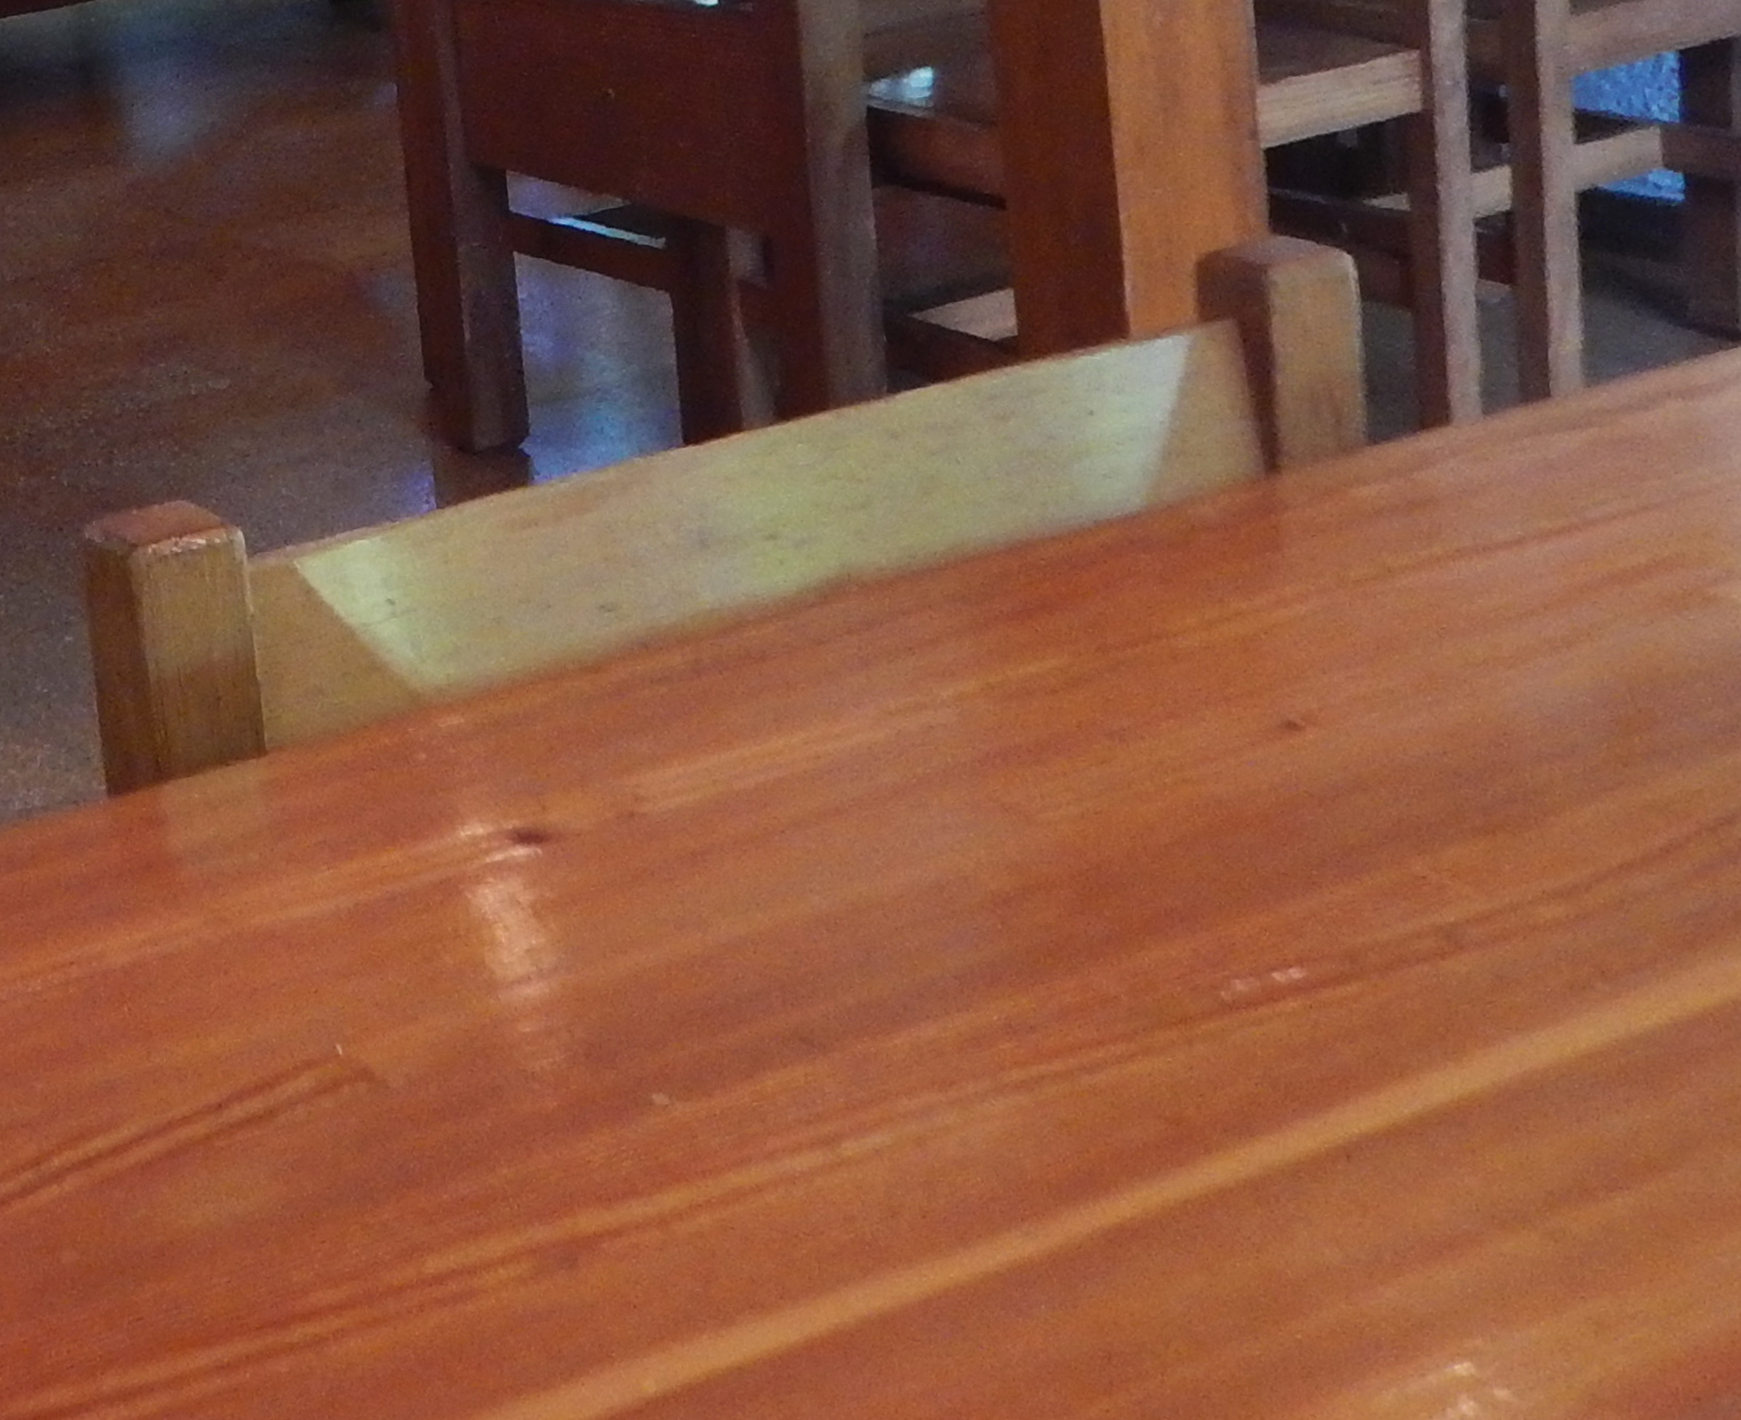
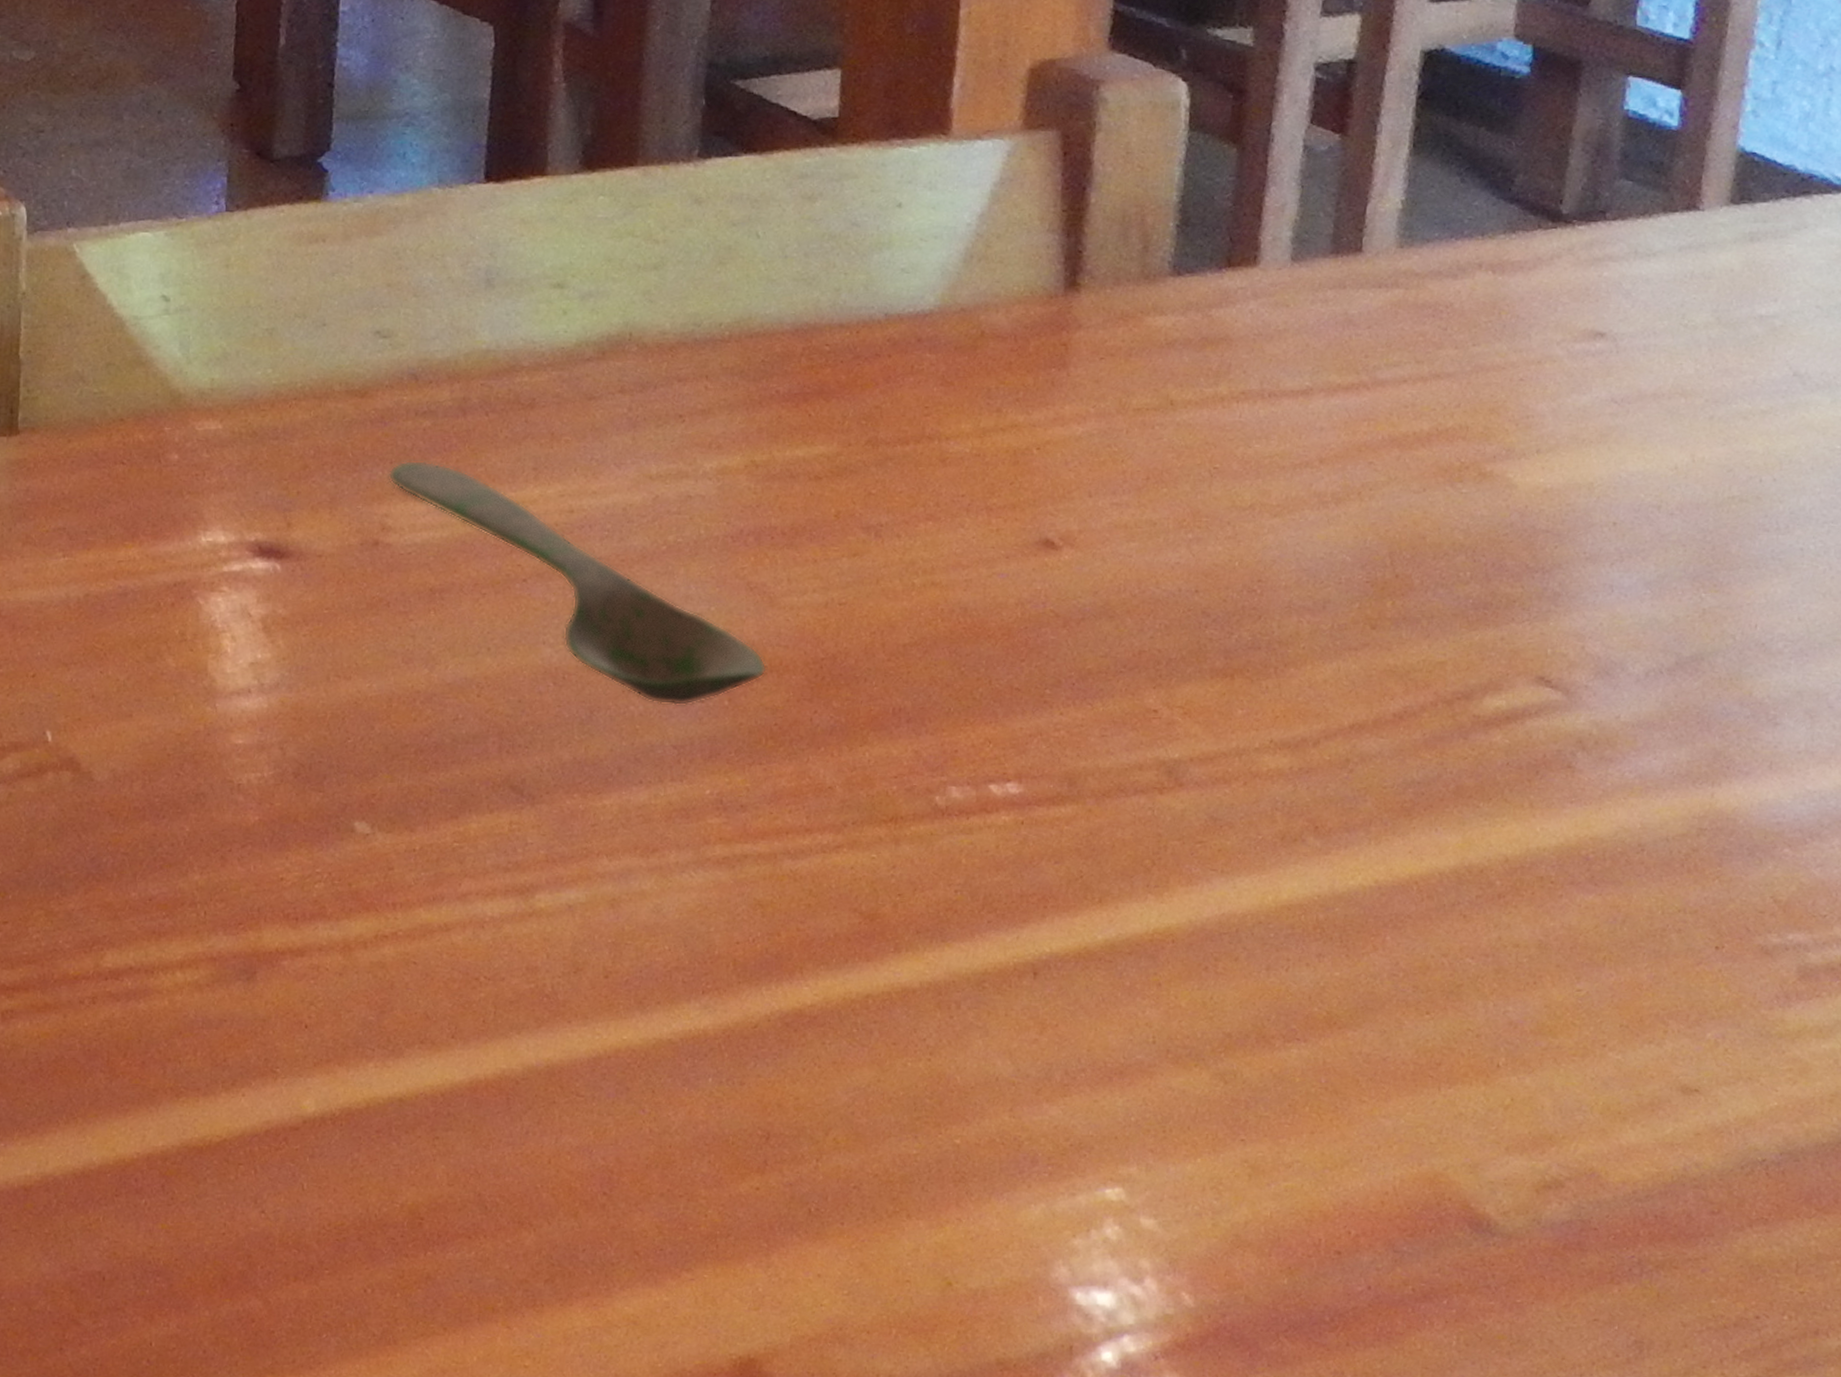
spoon: none [633,726,1034,937] -> present [388,460,767,706]

